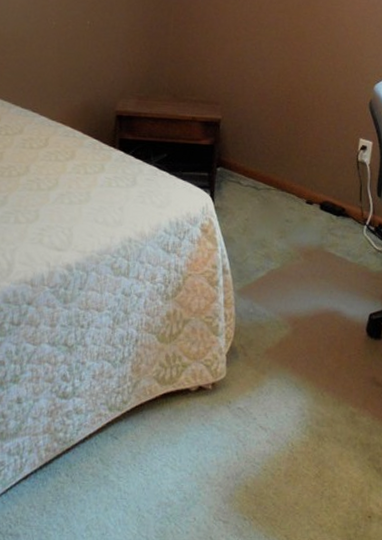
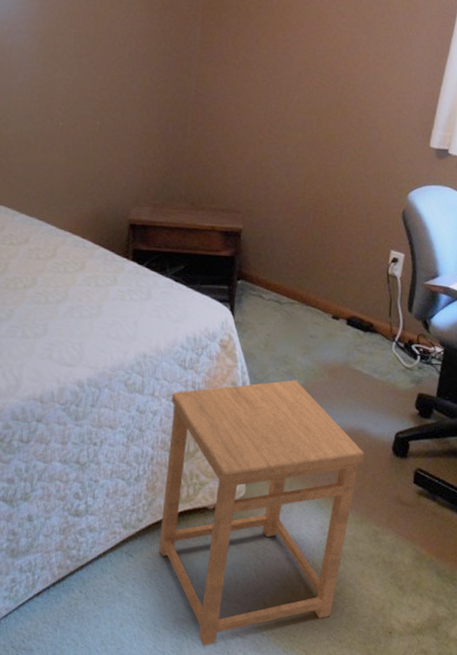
side table: none [143,262,340,532] -> present [159,379,364,646]

